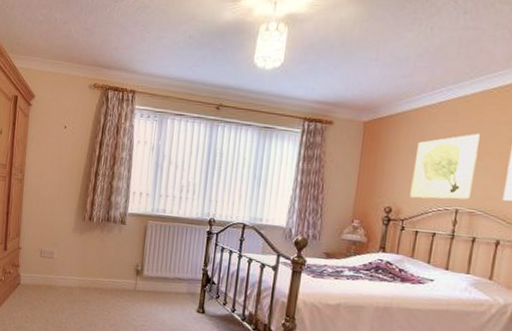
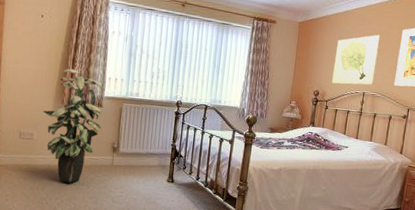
indoor plant: none [63,182,128,308] -> present [42,68,104,183]

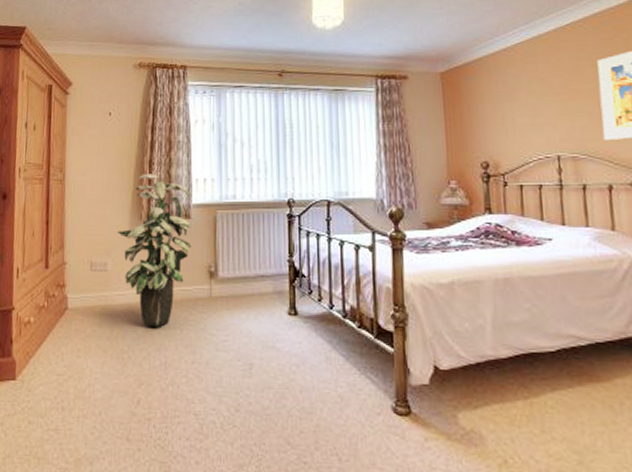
wall art: present [332,34,380,85] -> none [502,72,570,149]

